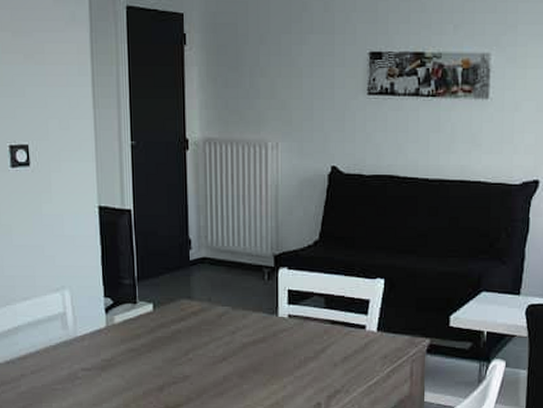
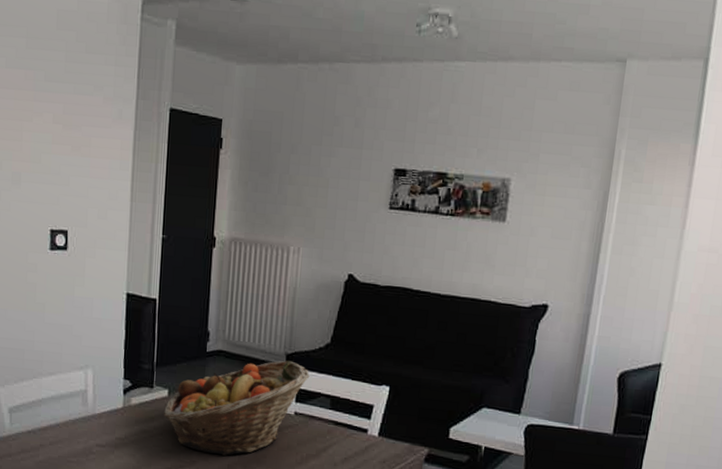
fruit basket: none [150,262,301,367] -> present [164,360,310,456]

